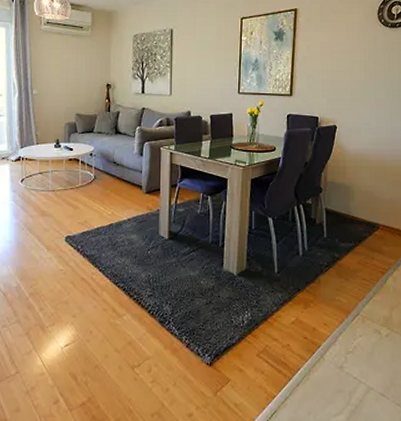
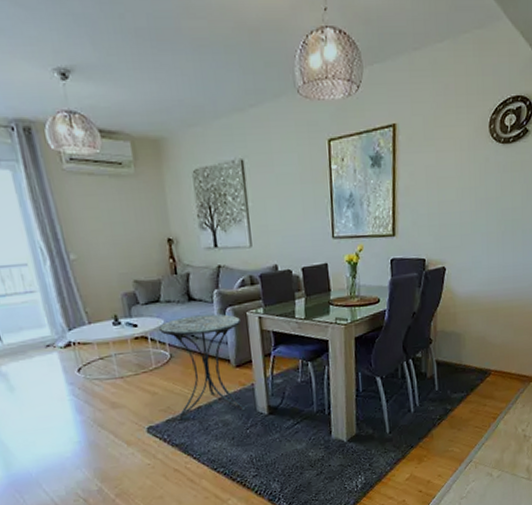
side table: none [88,146,156,234] -> present [158,314,246,421]

